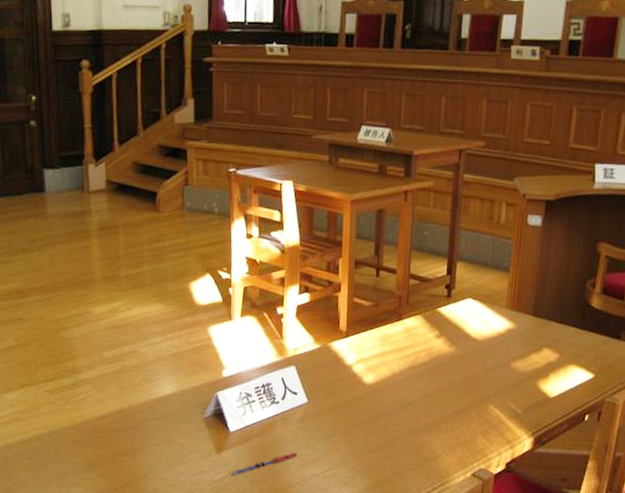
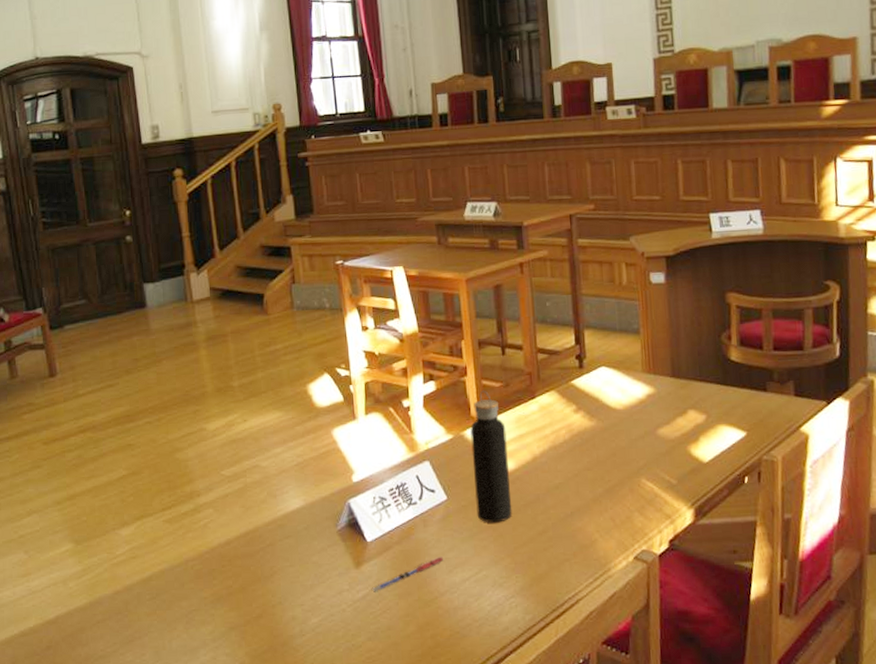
water bottle: none [333,307,370,429] -> present [470,390,513,523]

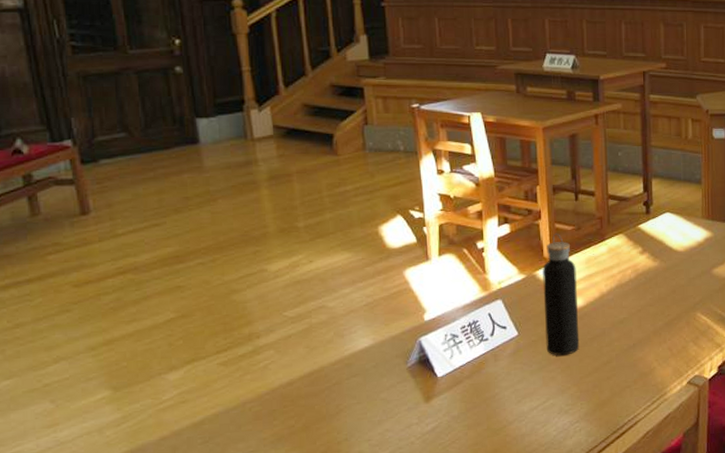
pen: present [371,557,444,592] -> none [440,388,513,424]

